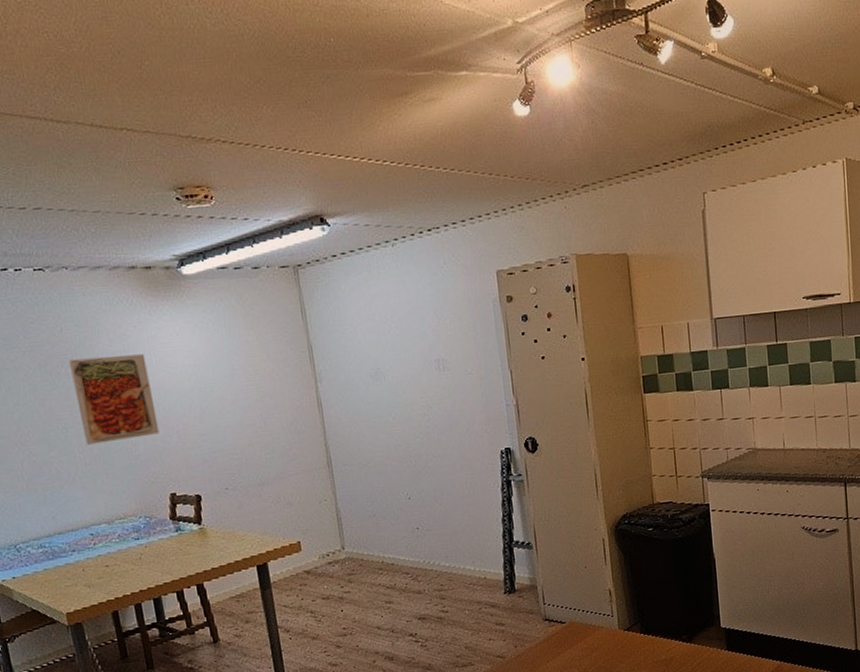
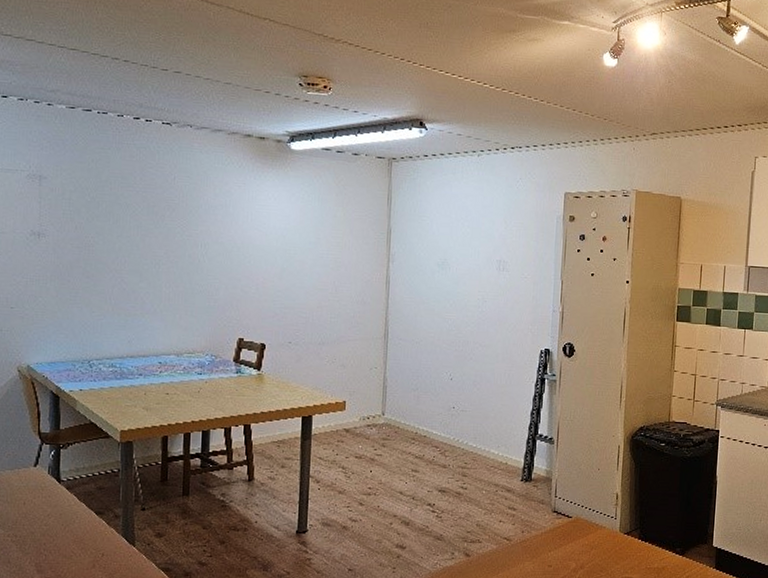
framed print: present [69,354,160,445] -> none [174,205,243,284]

